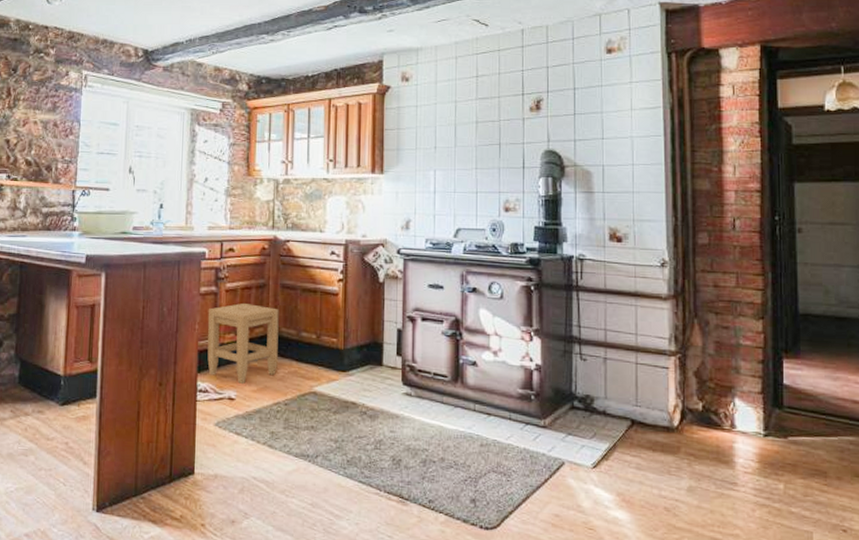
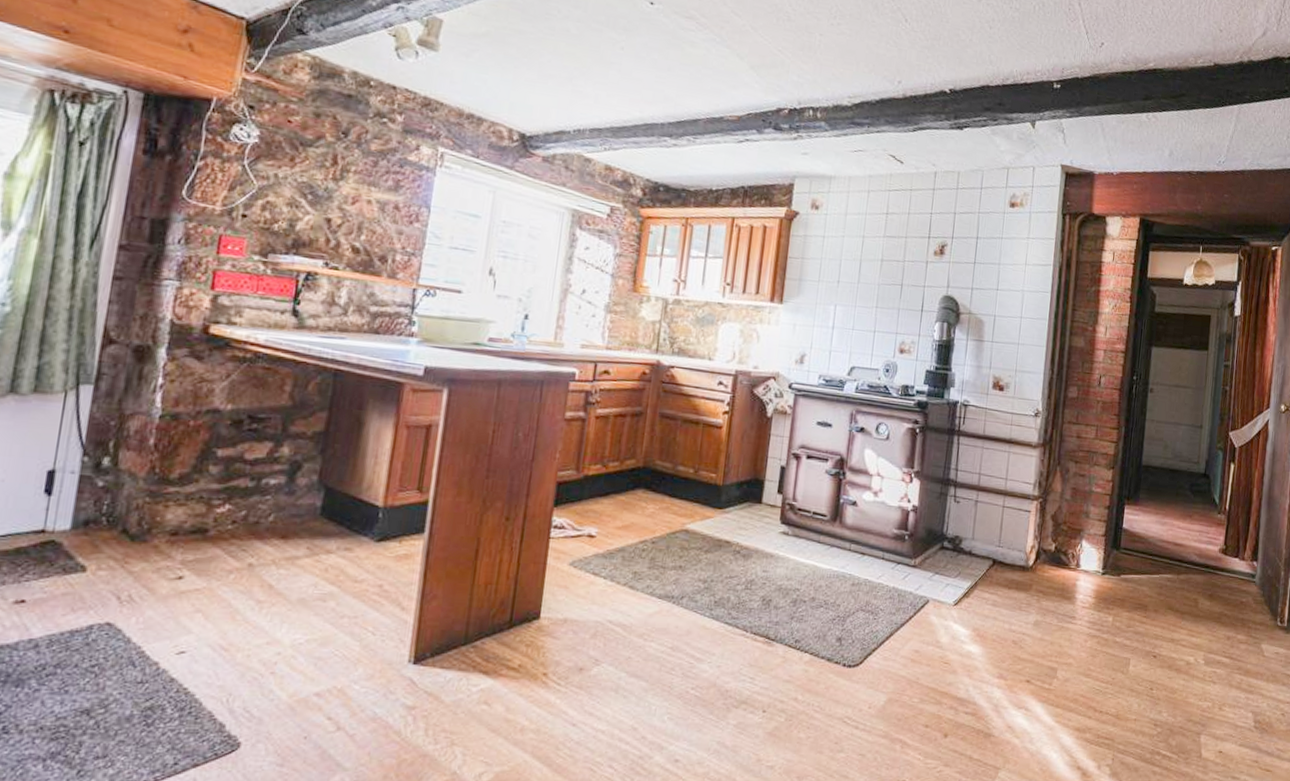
stool: present [207,302,279,384] -> none [566,431,655,520]

